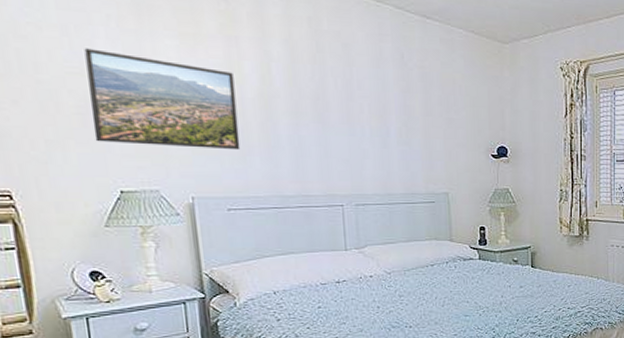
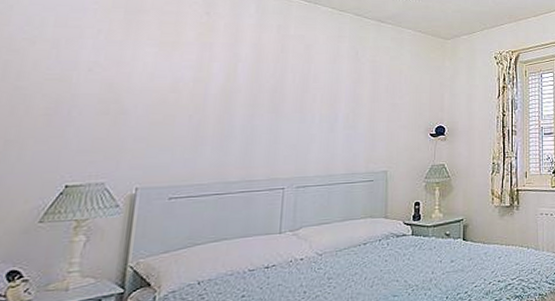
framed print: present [84,48,241,150] -> none [54,58,202,141]

